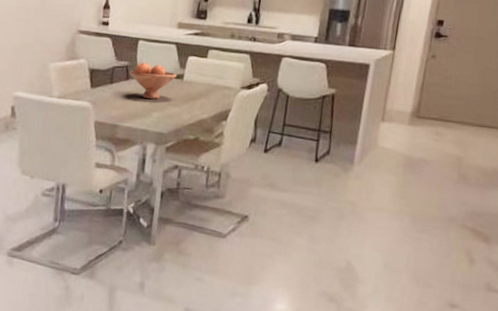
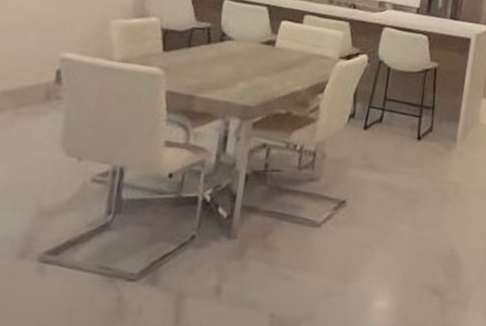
fruit bowl: present [129,62,177,99] -> none [211,24,268,67]

